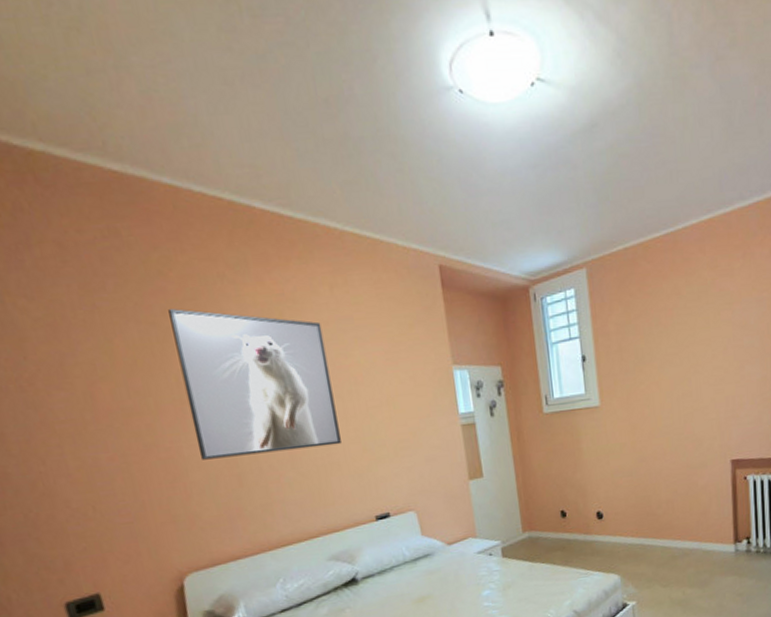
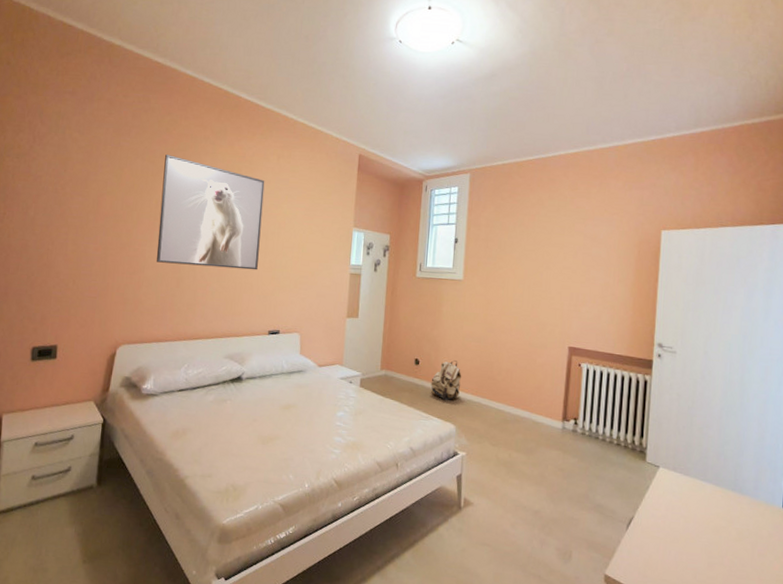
backpack: none [583,503,618,550] -> present [430,360,462,400]

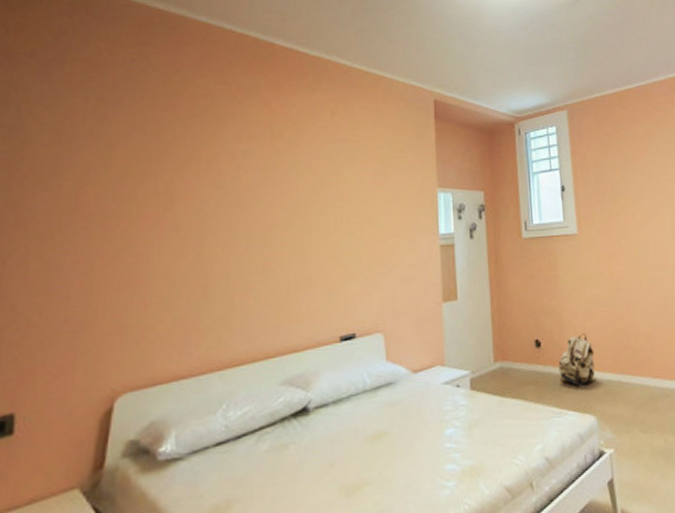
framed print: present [156,155,265,270] -> none [169,123,317,268]

